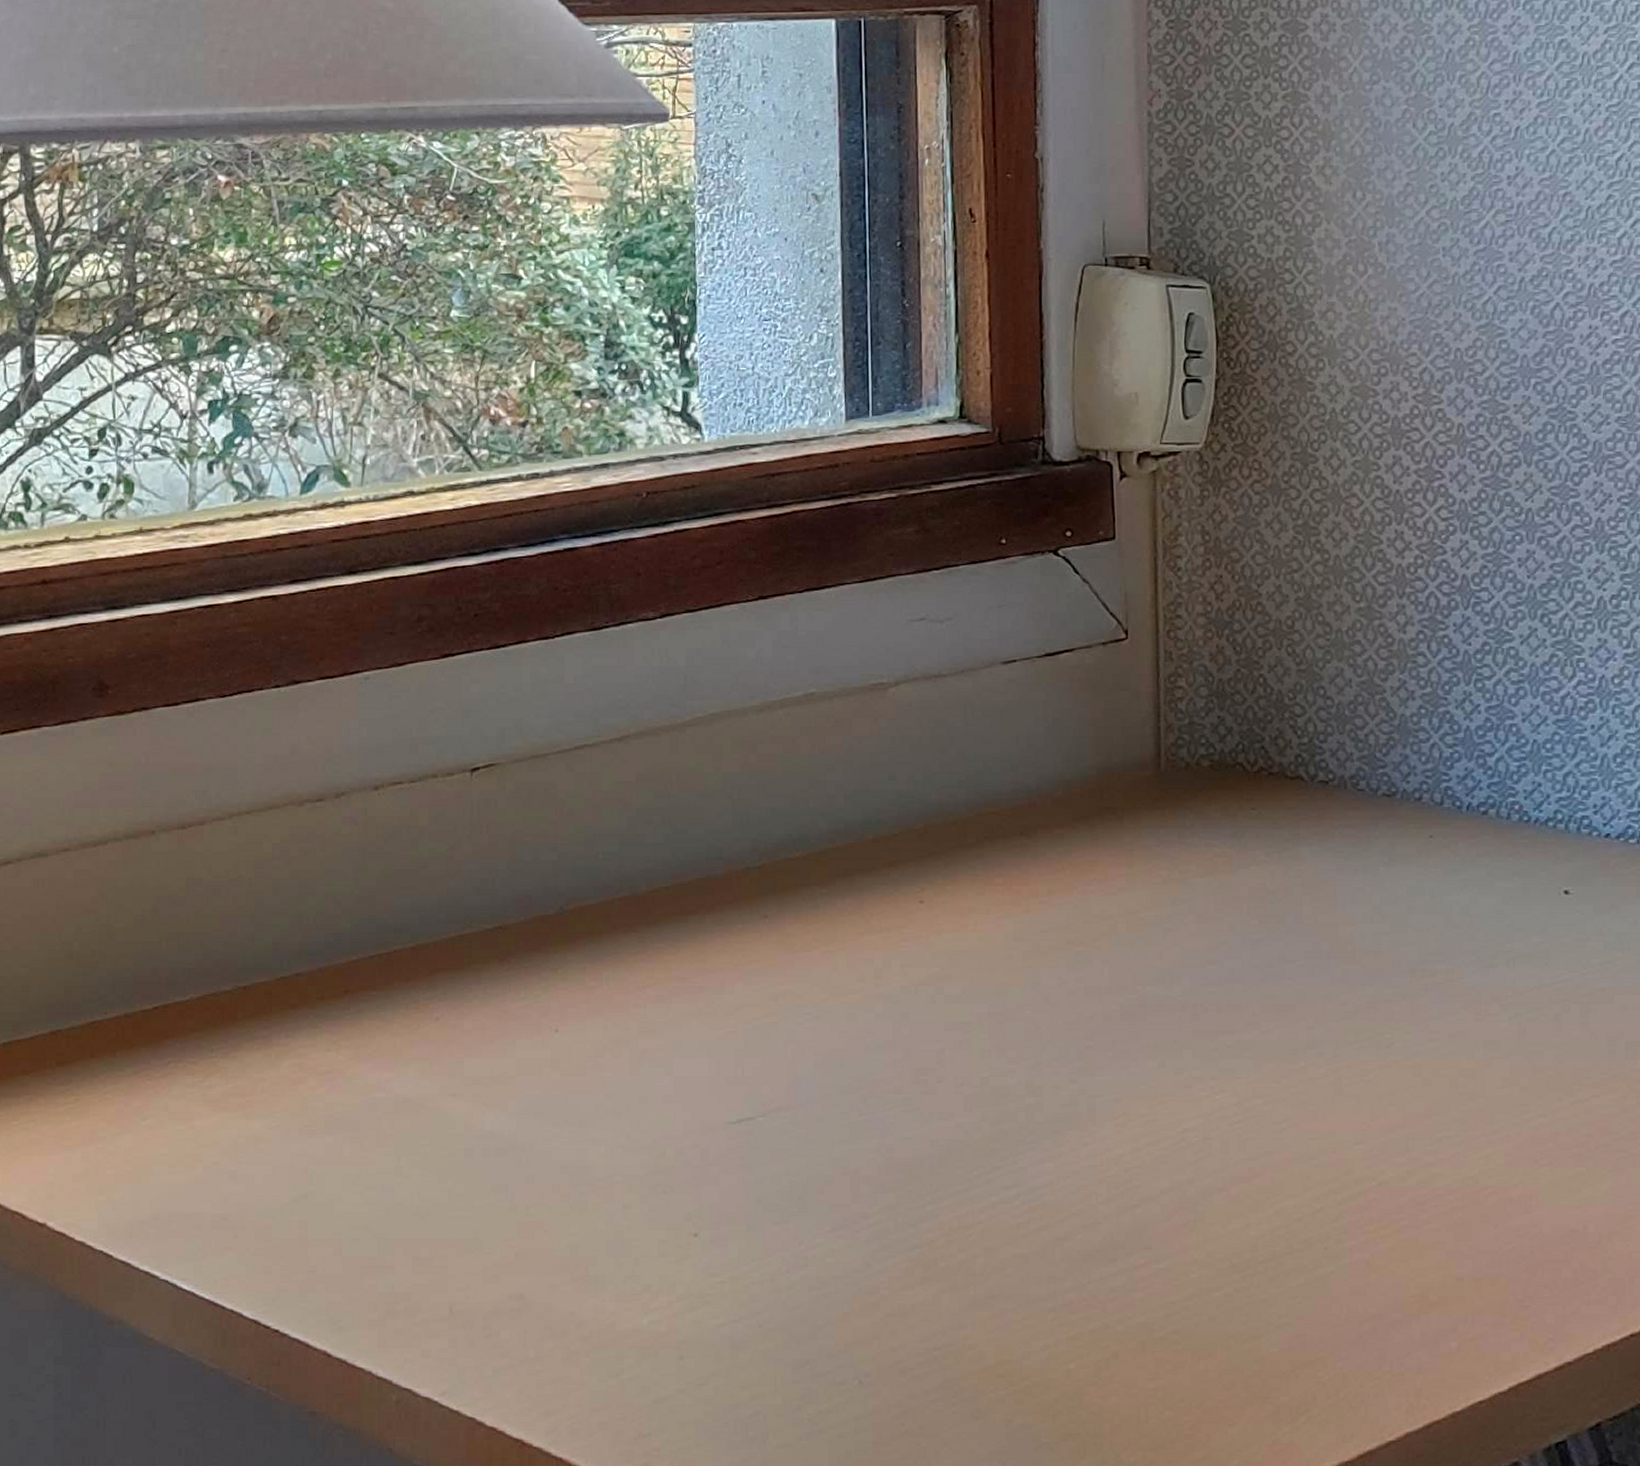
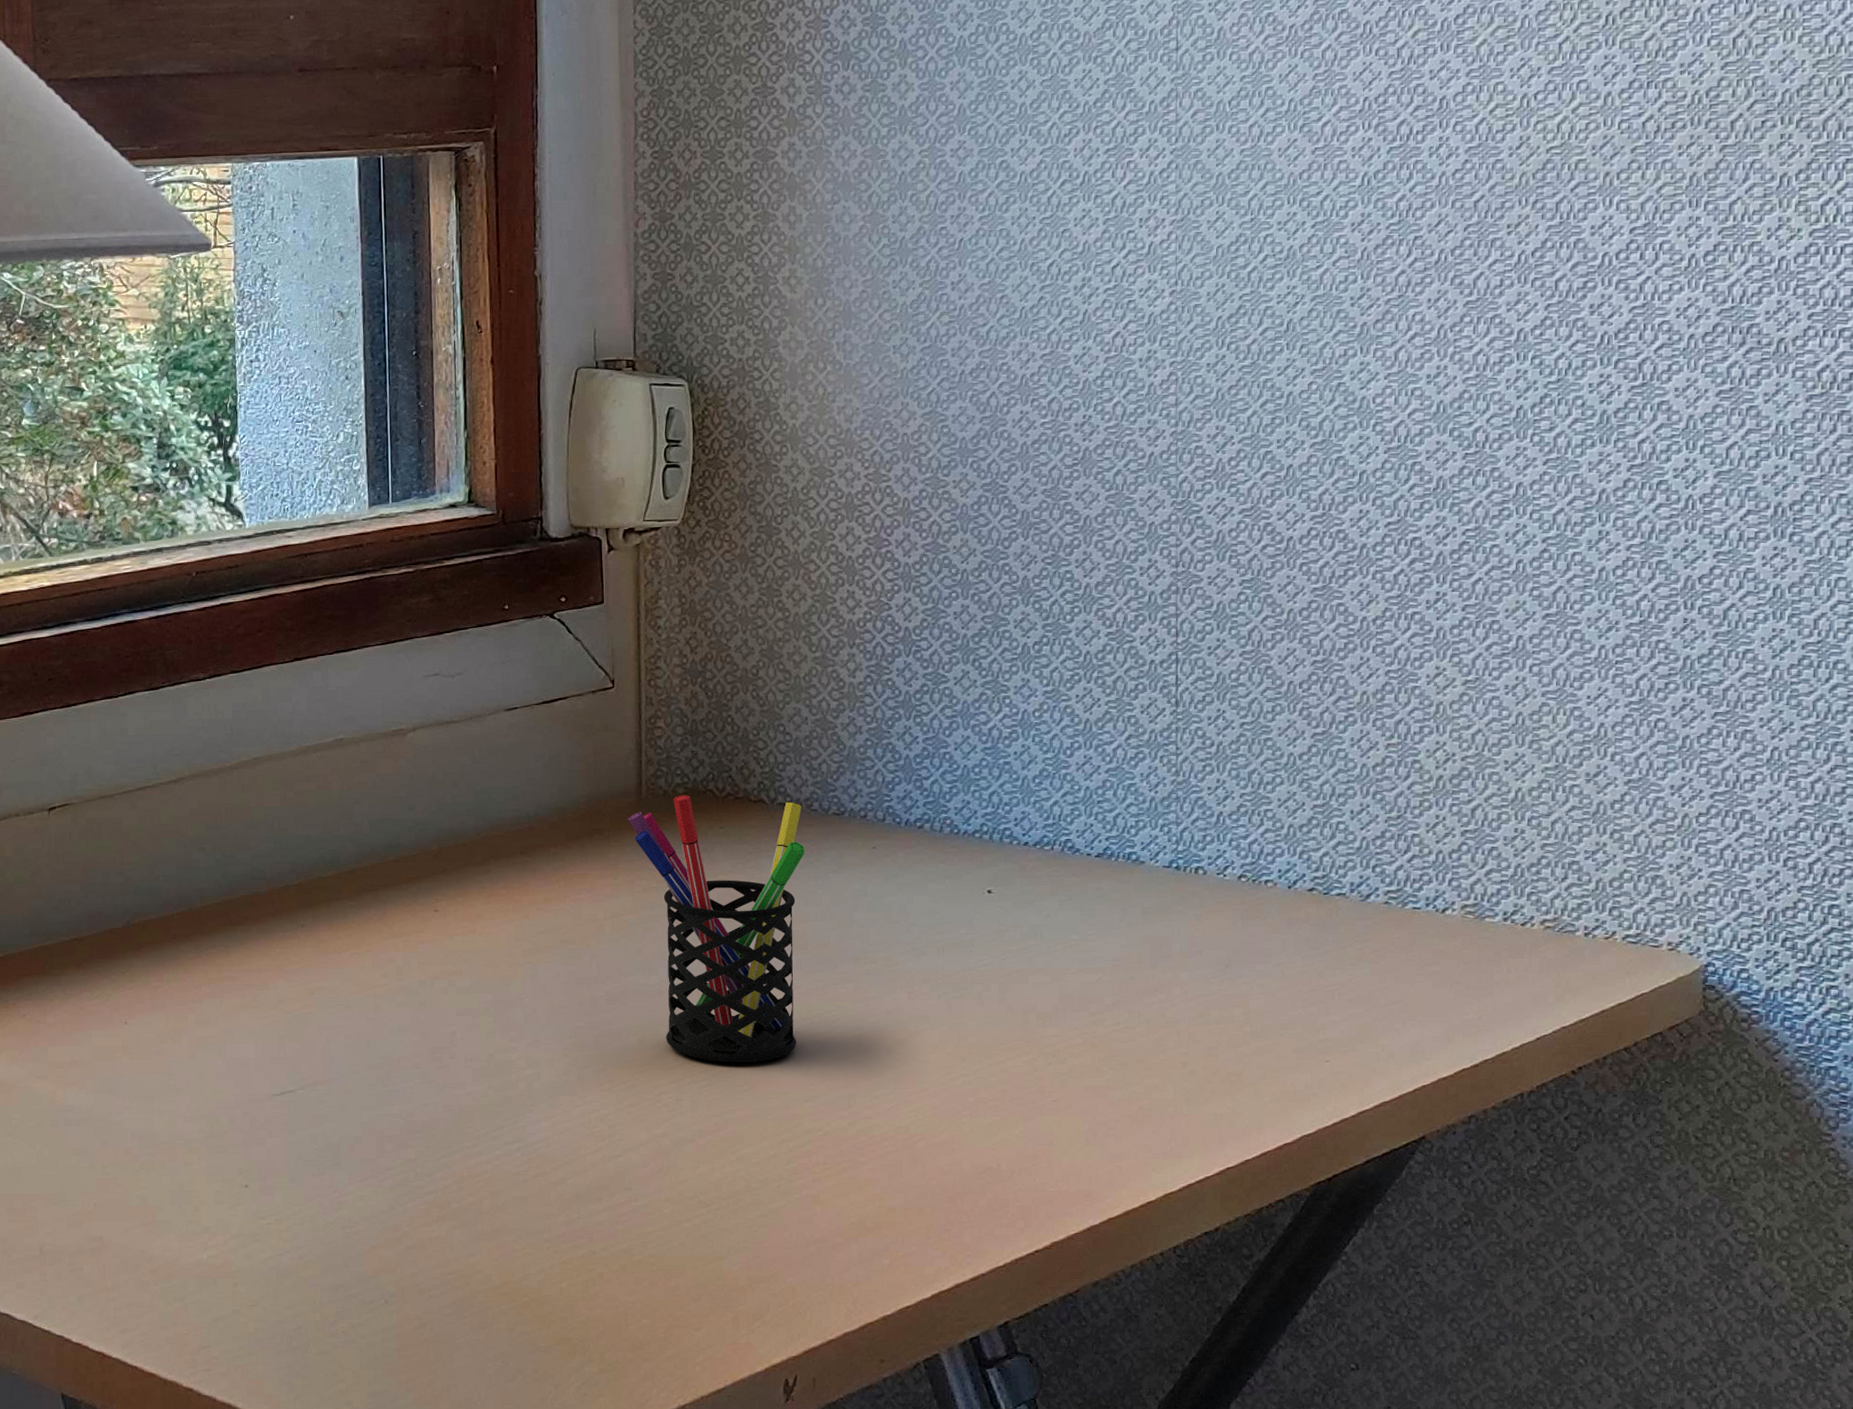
pen holder: none [1144,768,1352,1094] -> present [628,794,806,1062]

